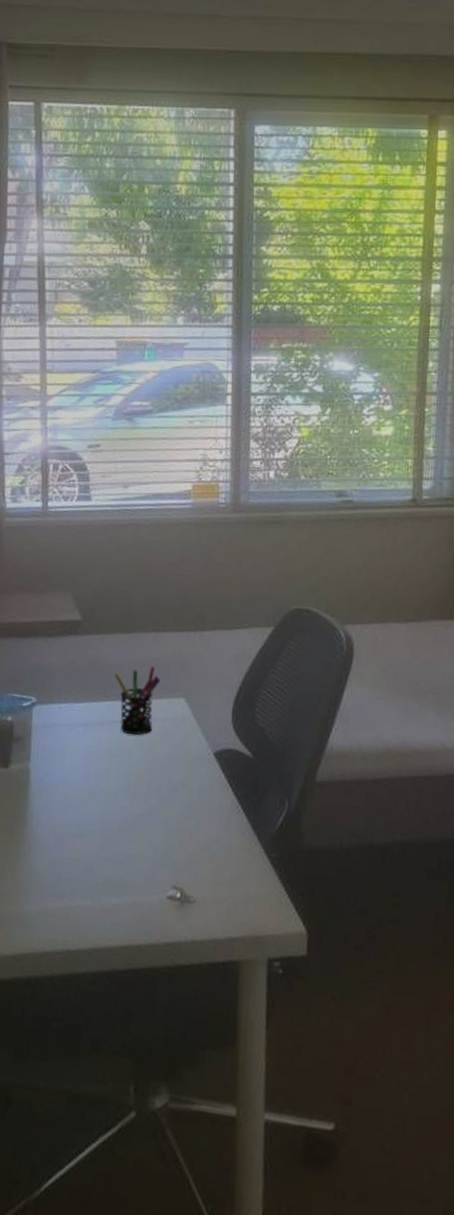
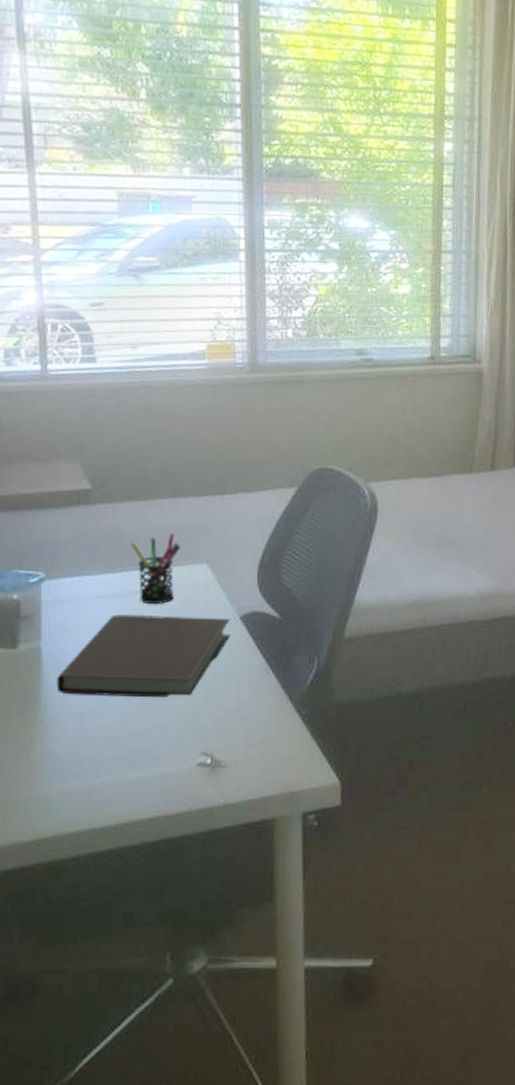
notebook: none [41,742,205,828] -> present [56,614,231,698]

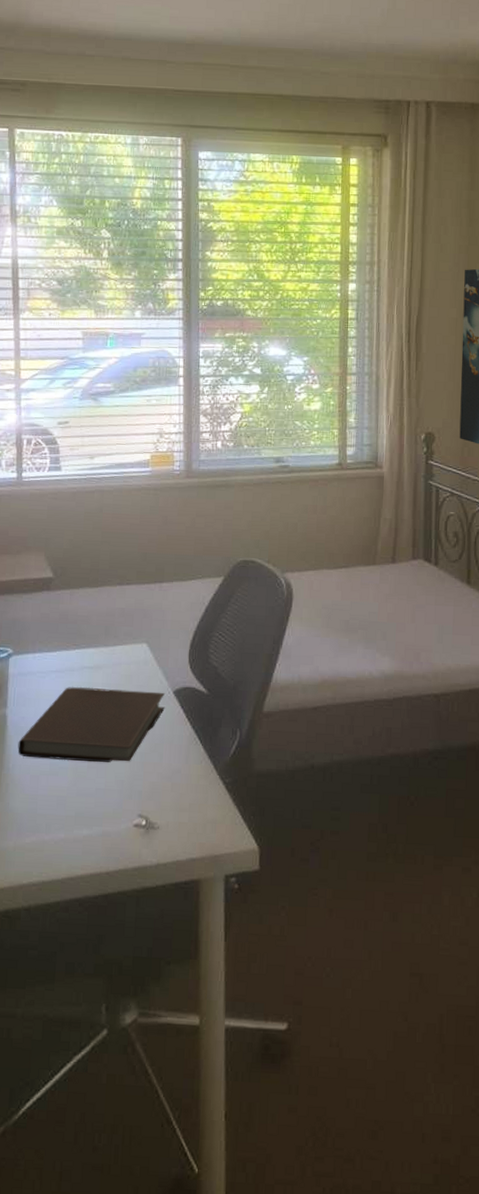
pen holder: present [130,533,181,605] -> none [83,616,125,679]

